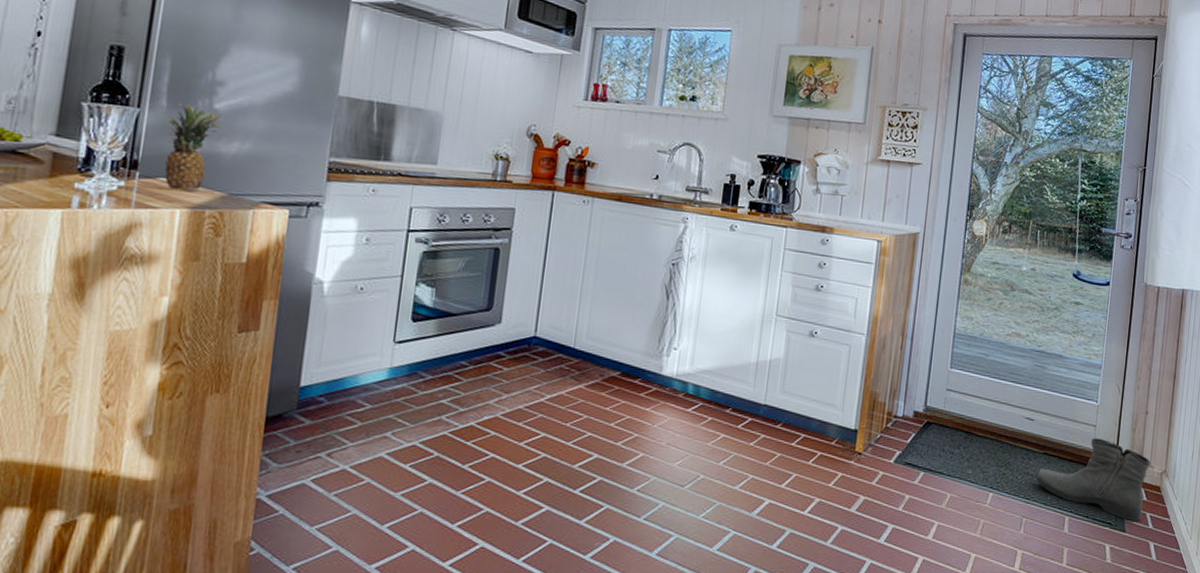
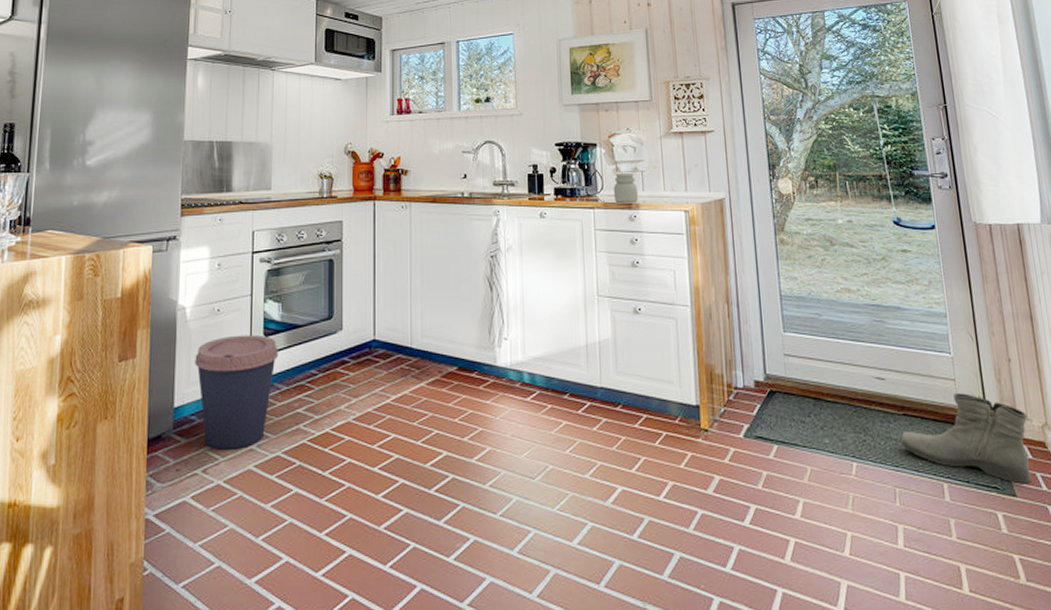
fruit: present [164,102,222,191] -> none [51,164,93,239]
coffee cup: none [328,317,427,435] -> present [195,335,279,450]
jar: none [809,194,835,227] -> present [613,173,639,204]

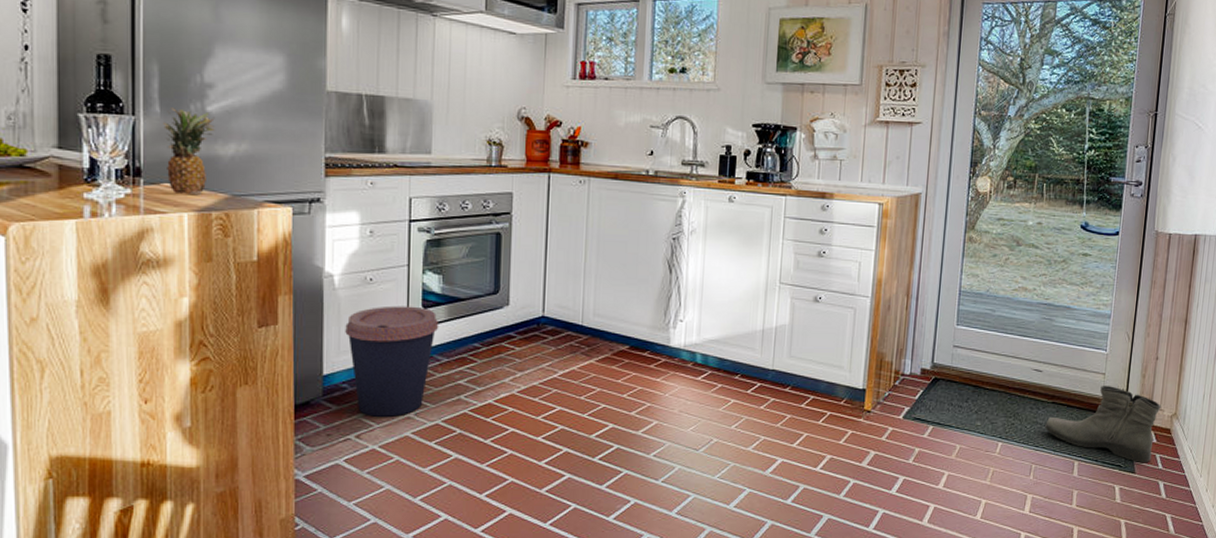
fruit: none [51,164,93,239] -> present [163,108,215,194]
jar: present [613,173,639,204] -> none [808,161,835,193]

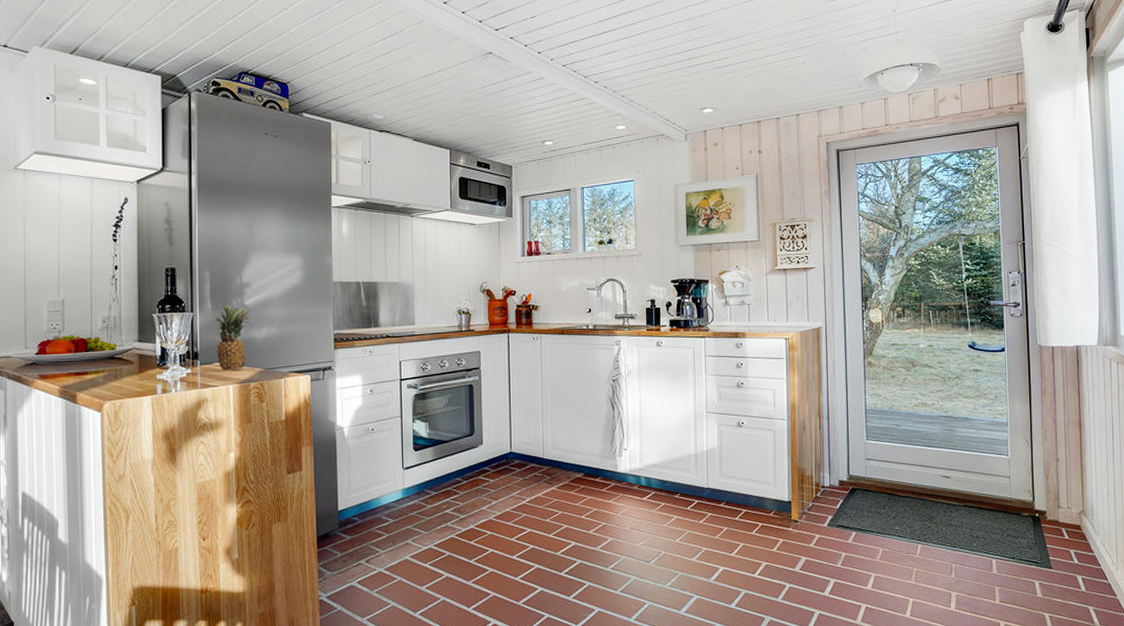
coffee cup: present [345,305,439,417] -> none [354,449,428,544]
boot: present [1044,386,1161,463] -> none [959,488,1068,559]

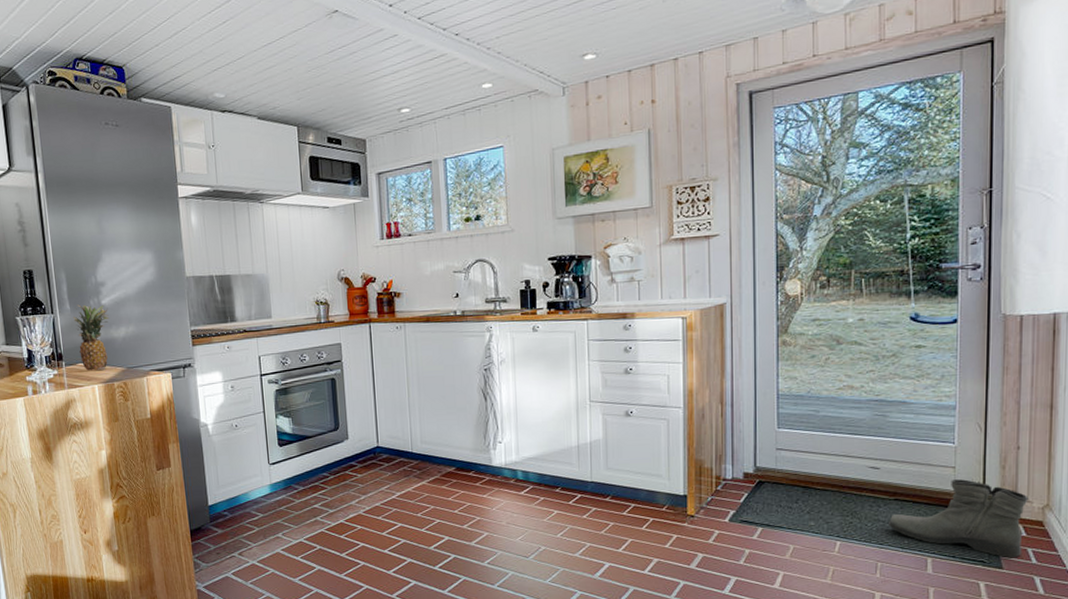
boot: none [959,488,1068,559] -> present [887,479,1029,558]

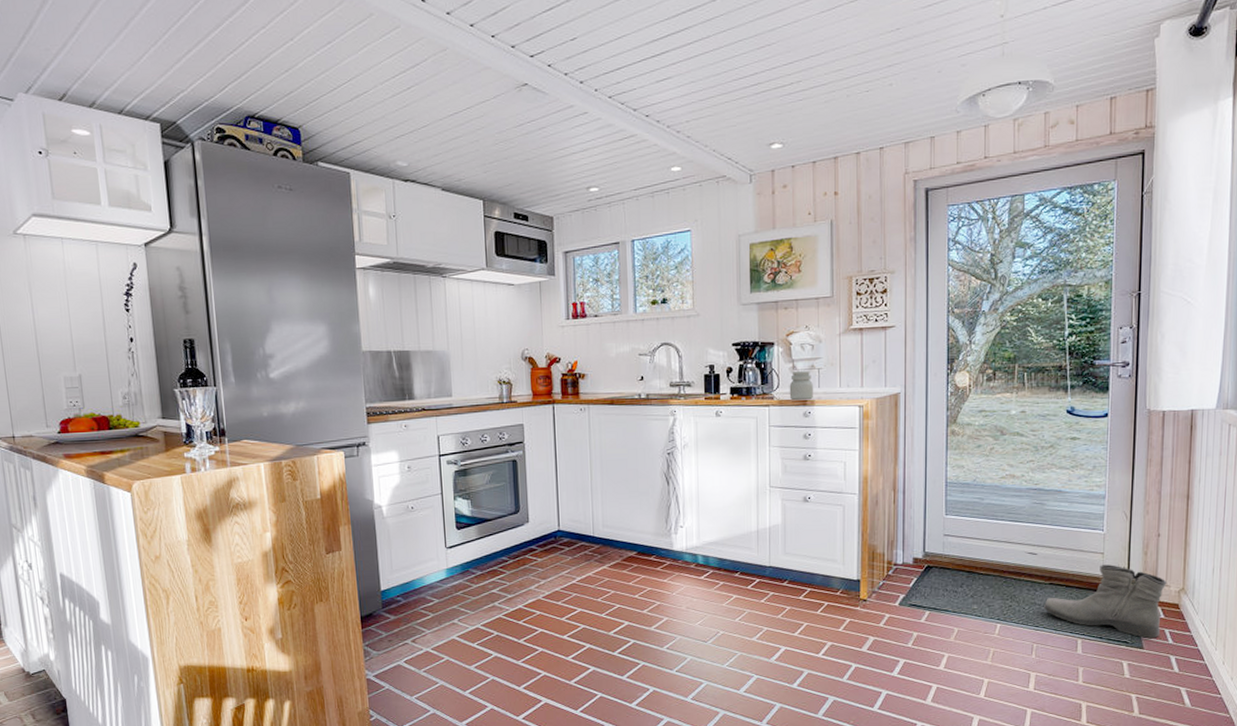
fruit: present [73,304,109,371] -> none [238,377,278,448]
jar: none [608,283,635,314] -> present [789,371,814,401]

